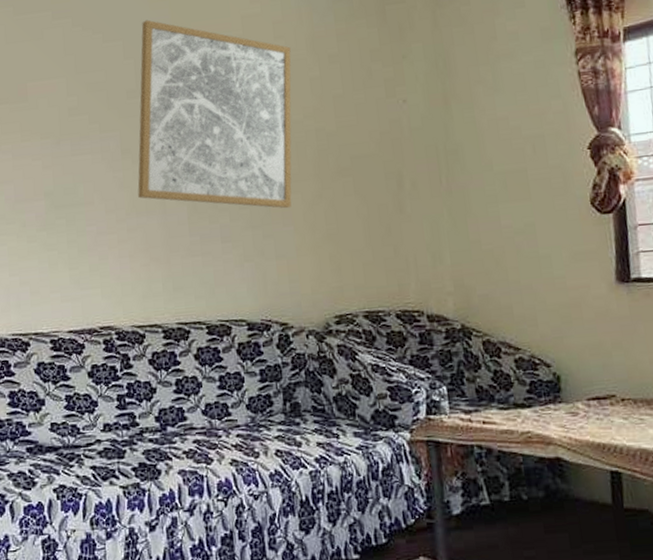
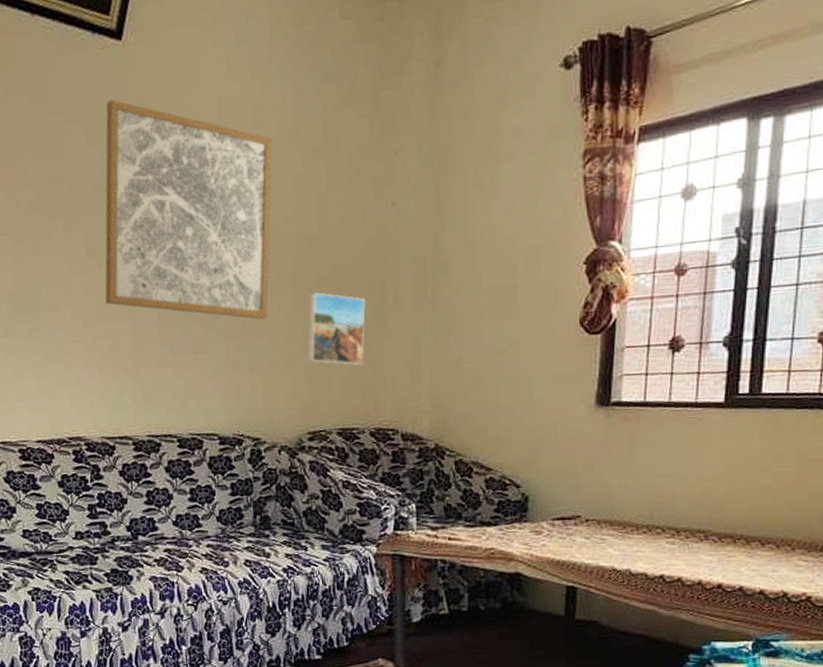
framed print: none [330,181,385,249] -> present [307,291,366,365]

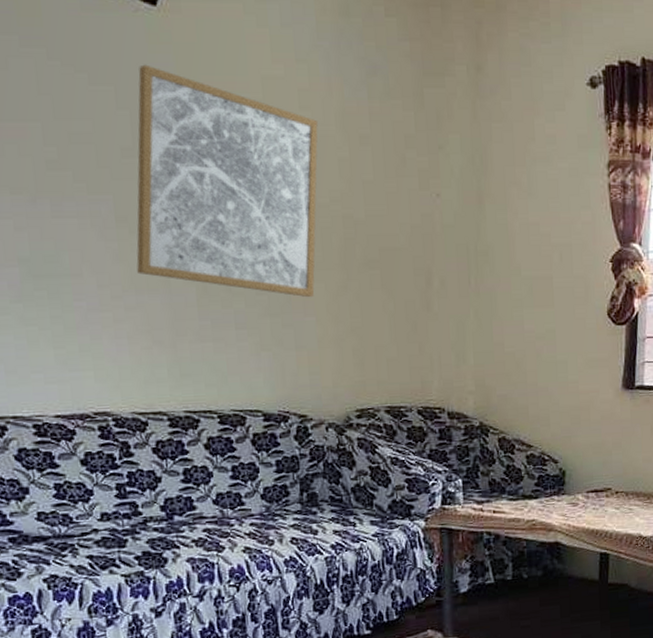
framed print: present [307,291,366,365] -> none [355,272,413,346]

